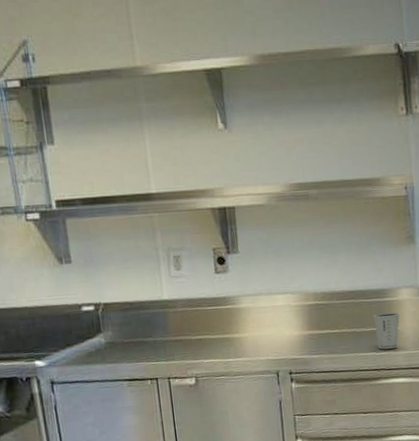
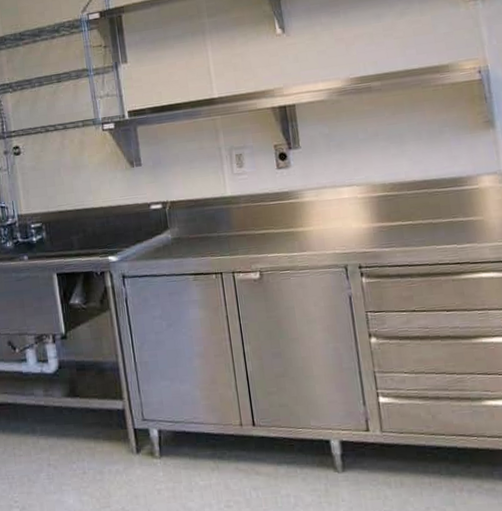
dixie cup: present [373,312,400,349] -> none [450,201,483,241]

